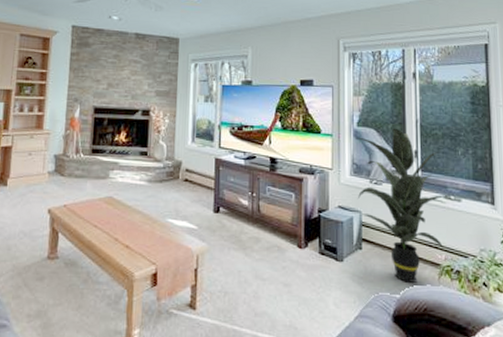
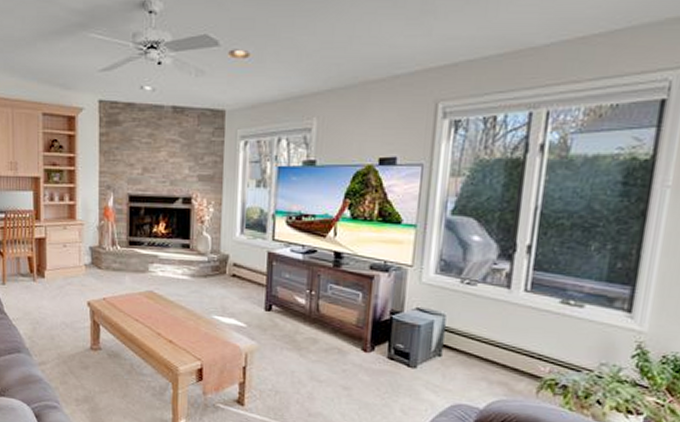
indoor plant: present [355,128,448,283] -> none [443,216,566,395]

